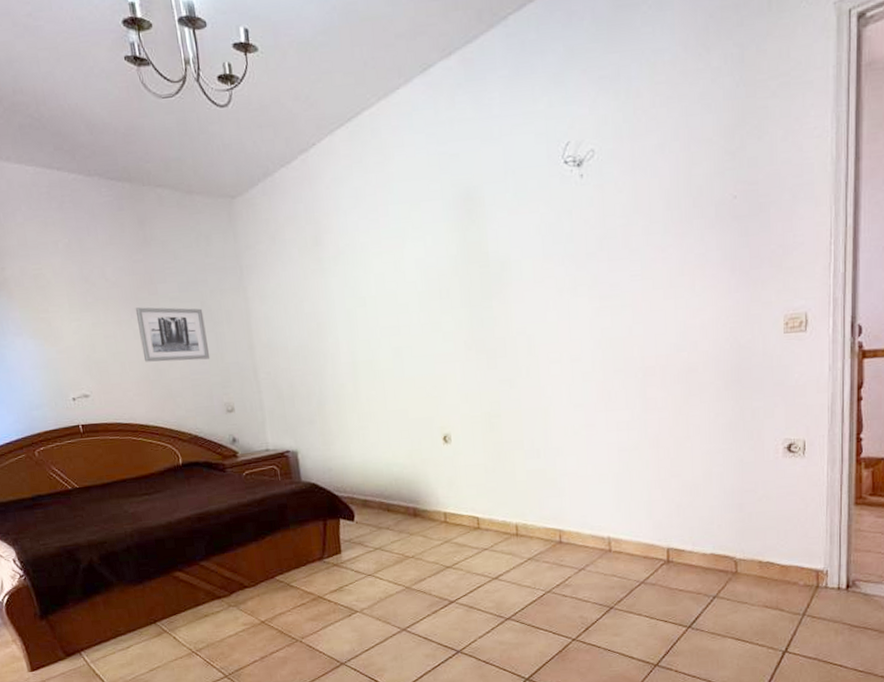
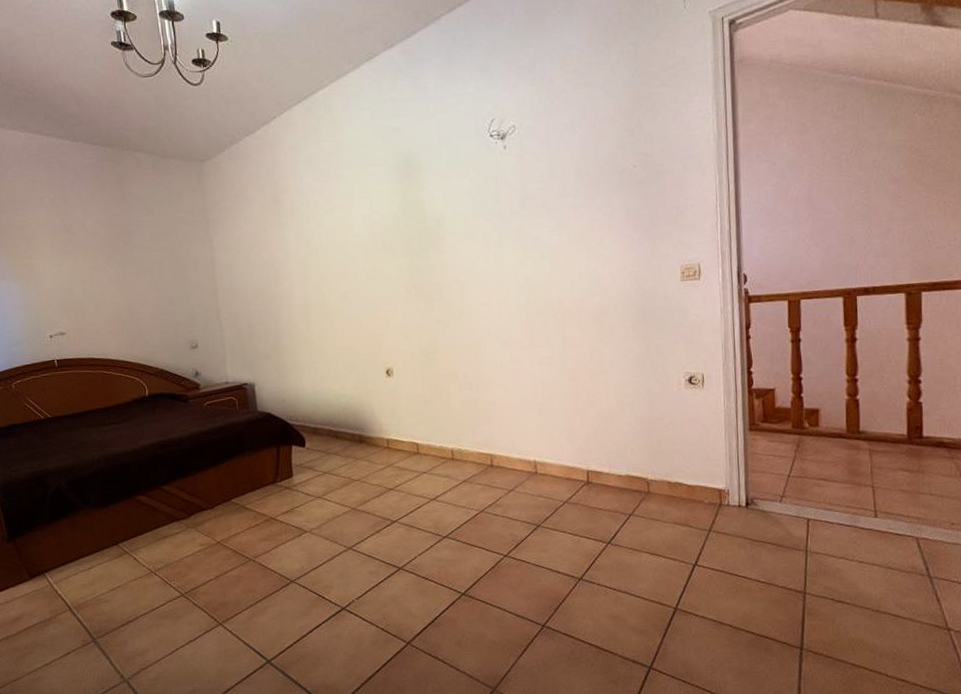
wall art: present [135,307,210,362] -> none [111,255,178,304]

